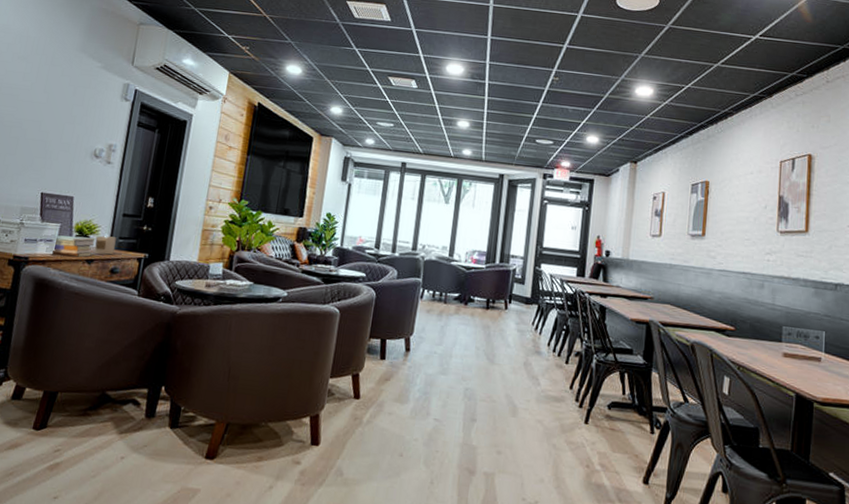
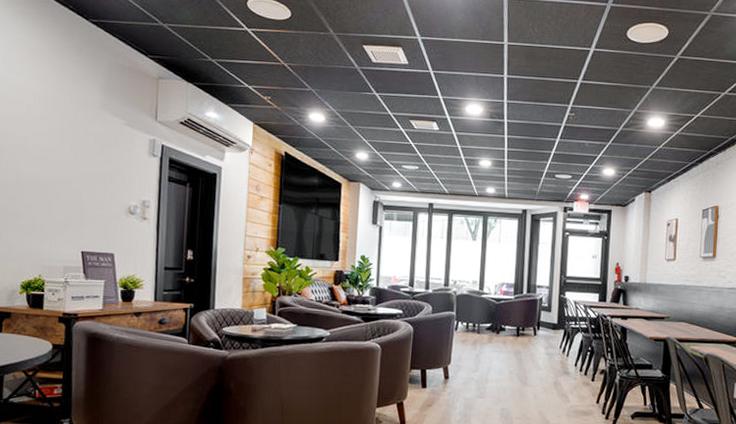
books: present [51,235,94,258] -> none [99,290,140,312]
candle: present [94,233,117,255] -> none [140,287,161,308]

